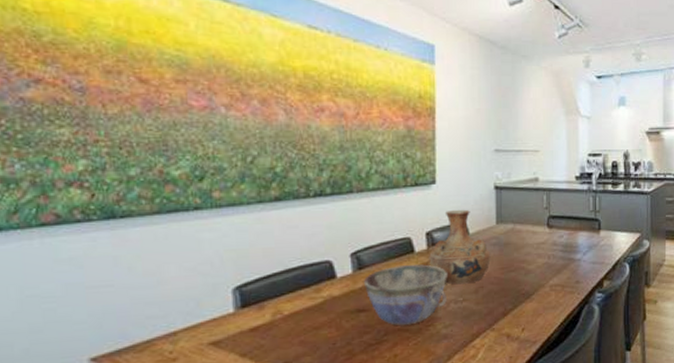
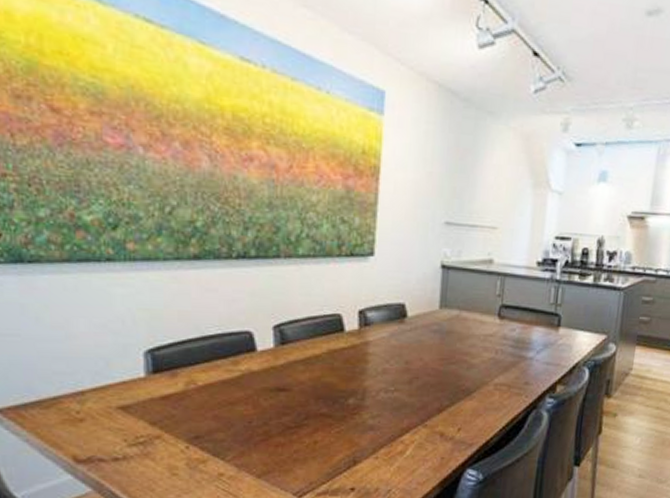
bowl: present [363,264,447,326] -> none [285,345,379,411]
vase: present [426,209,491,284] -> none [357,287,430,373]

